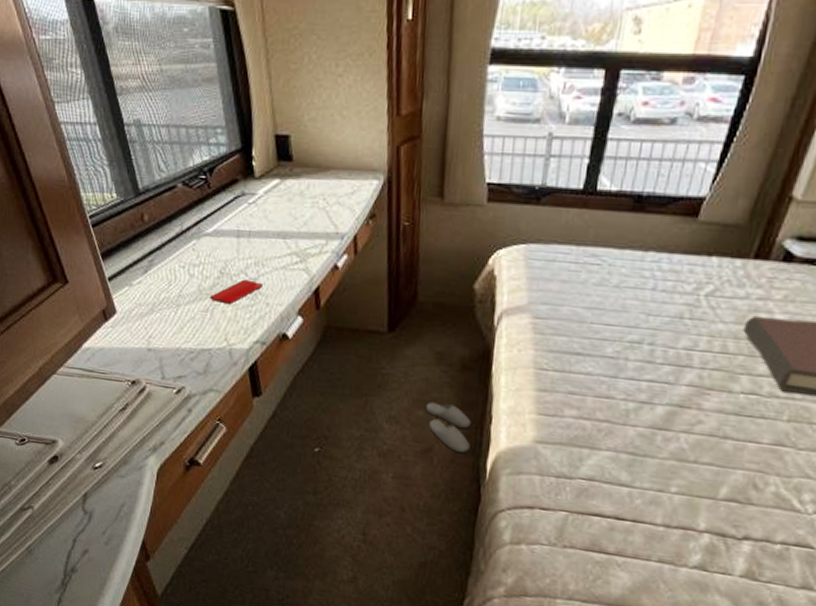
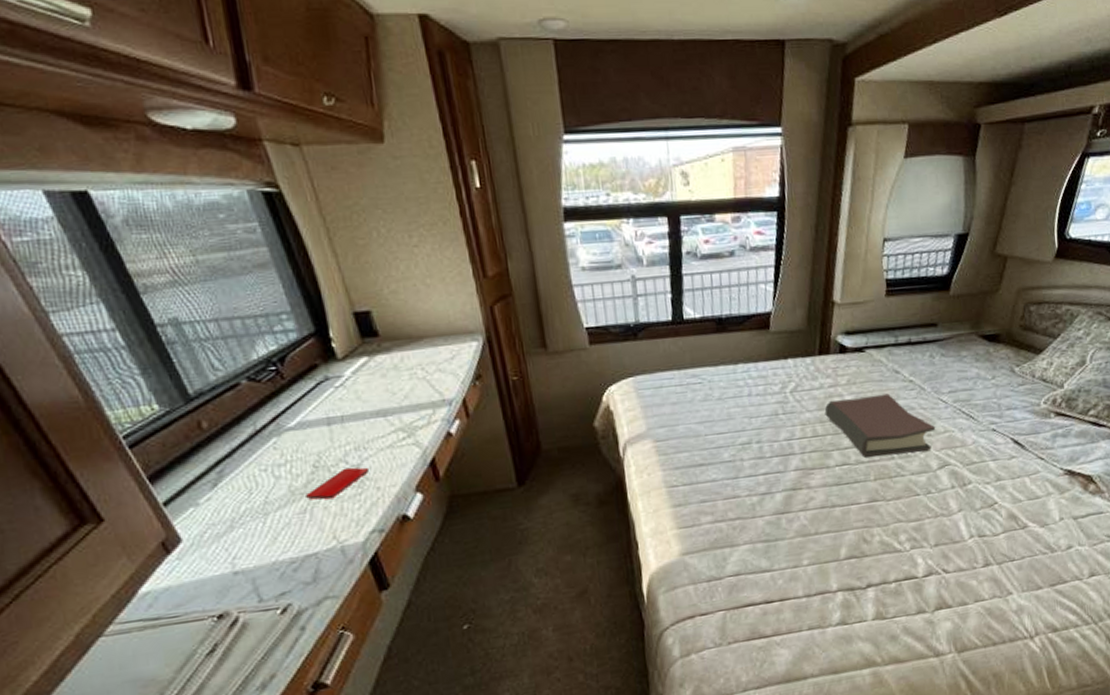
slippers: present [425,402,471,453] -> none [571,541,624,586]

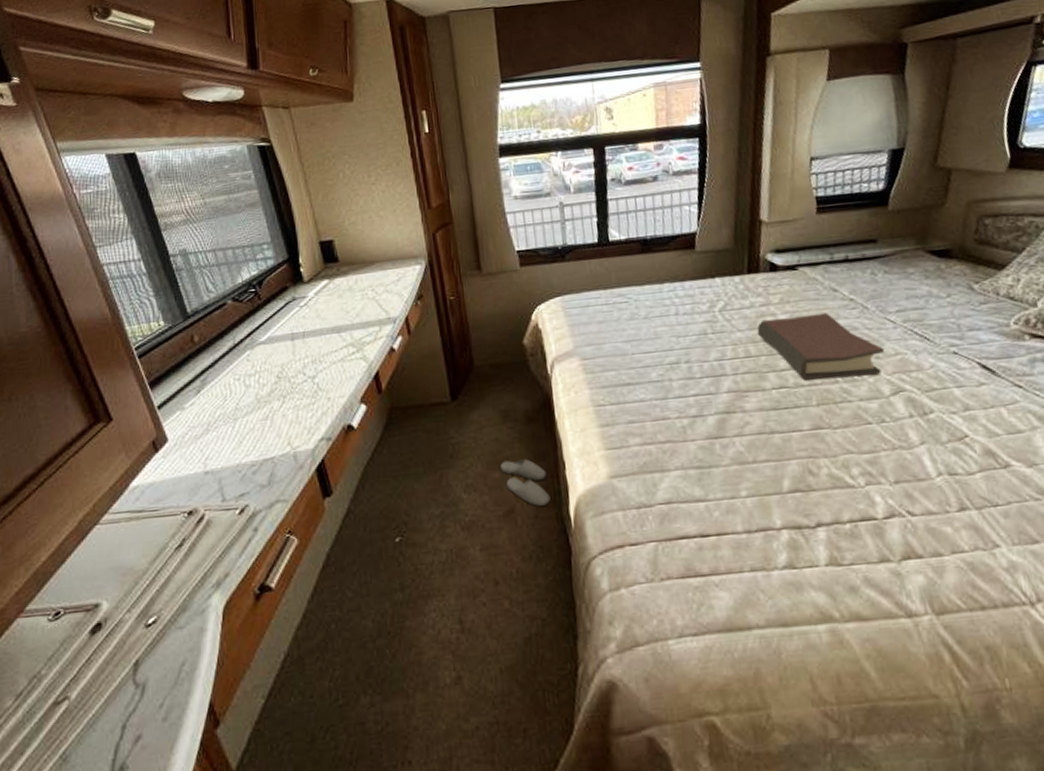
phone: present [306,467,370,499] -> none [269,378,323,408]
slippers: none [571,541,624,586] -> present [499,459,551,506]

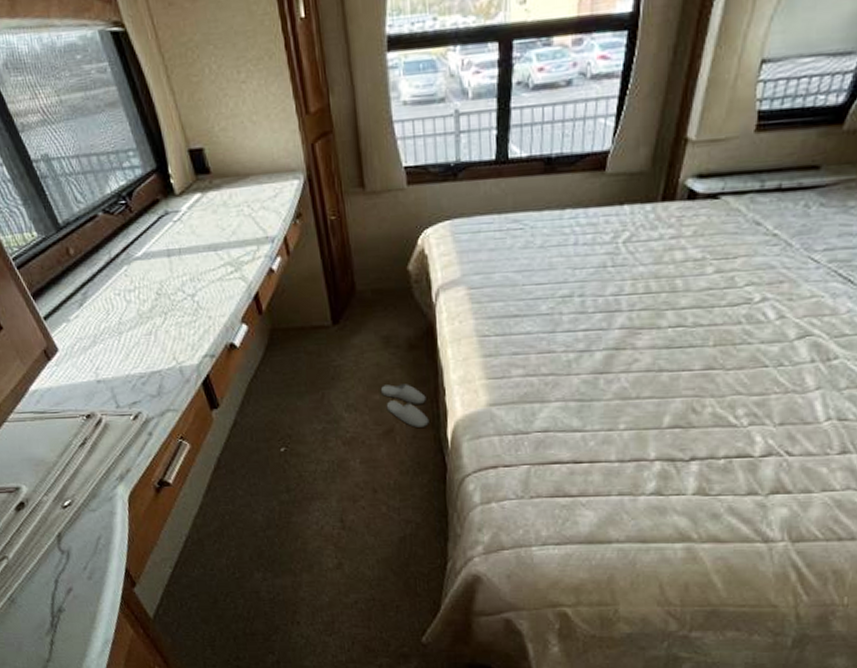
hardback book: present [757,312,885,380] -> none [661,248,800,321]

